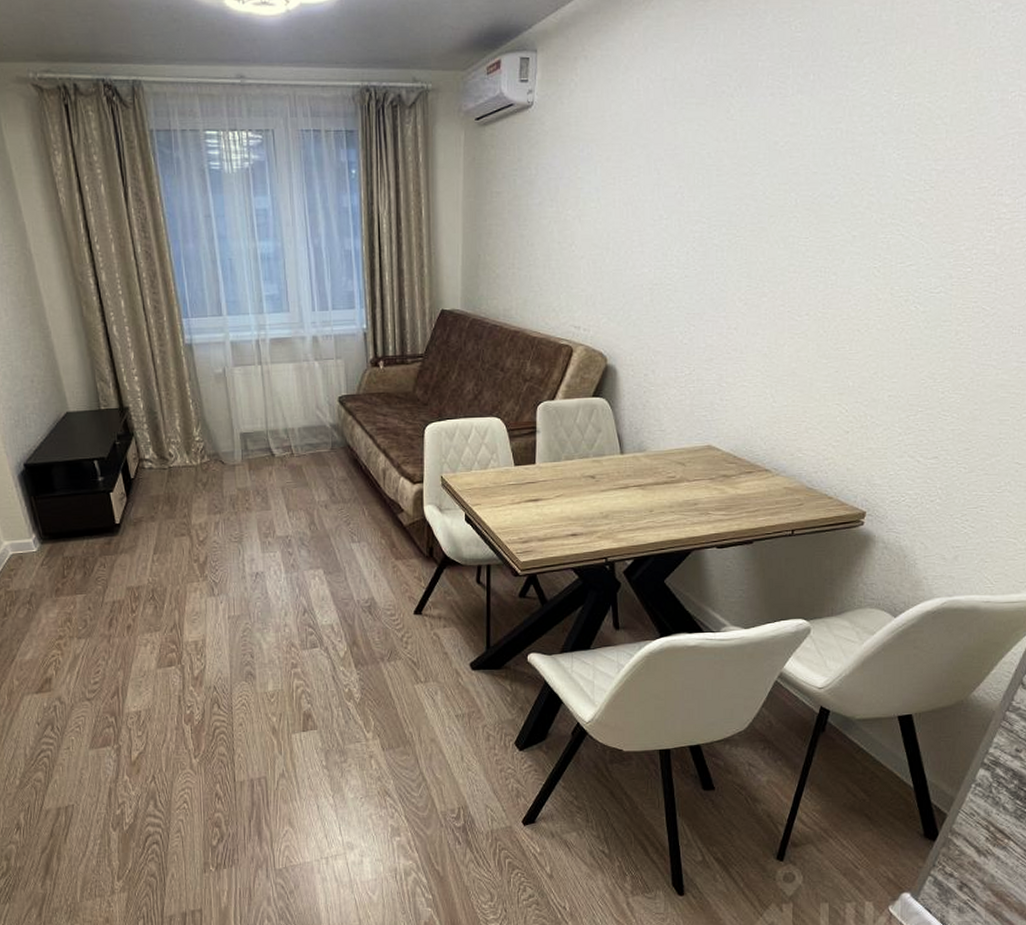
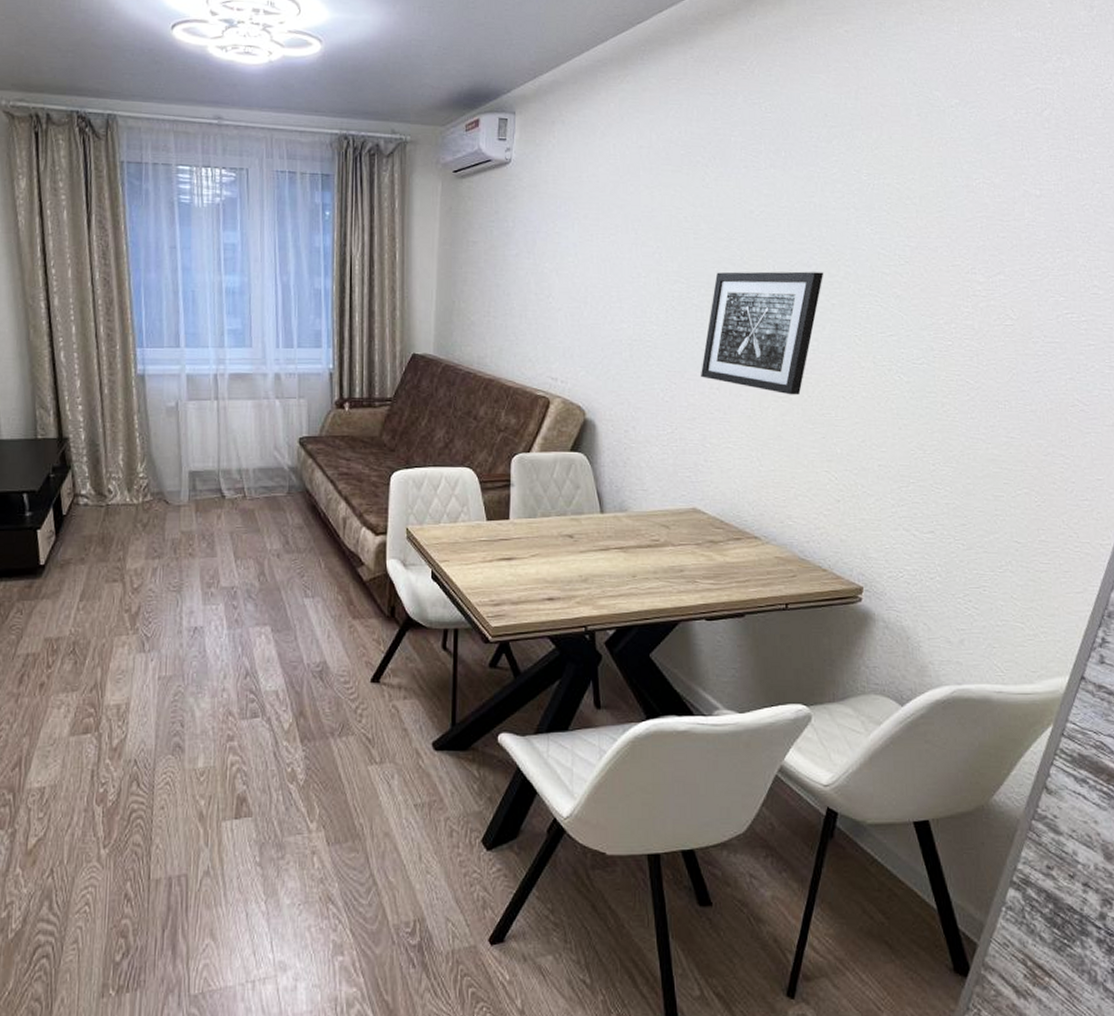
wall art: none [719,203,847,331] -> present [701,271,824,395]

